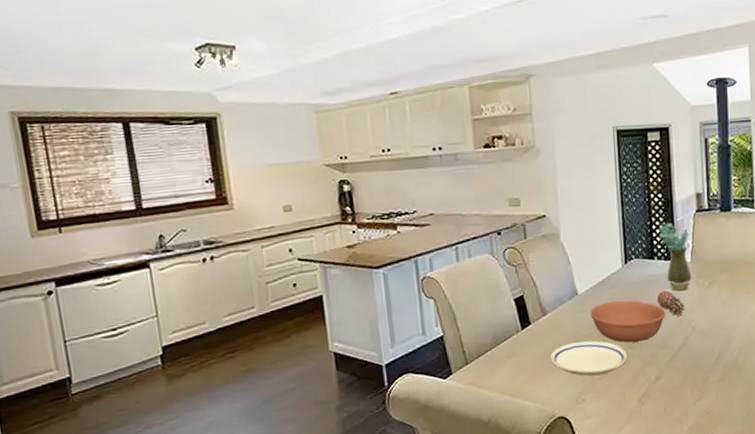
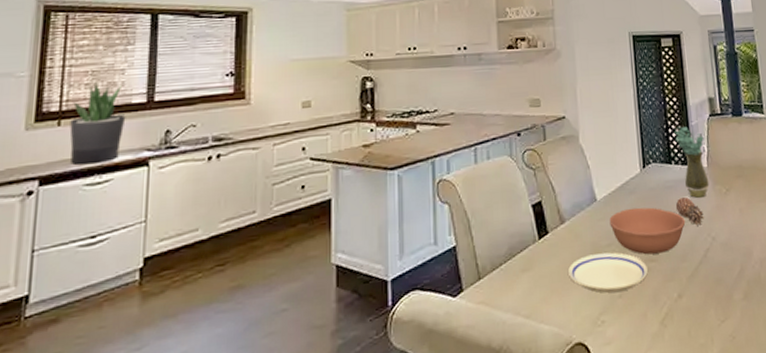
planter: none [68,191,121,268] -> present [69,82,126,166]

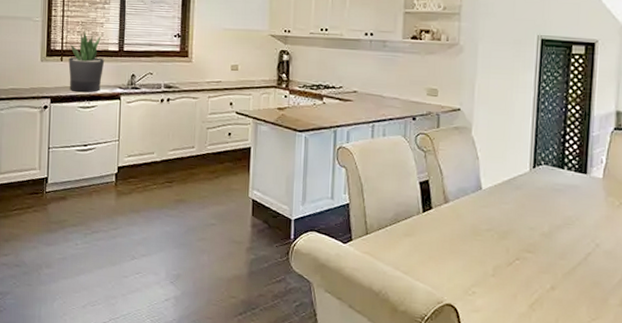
plate: present [568,252,648,293] -> none [447,234,524,272]
bowl: present [609,207,686,255] -> none [492,201,570,248]
vase: present [674,124,709,198] -> none [572,133,603,206]
fruit: present [675,197,704,226] -> none [561,202,591,231]

